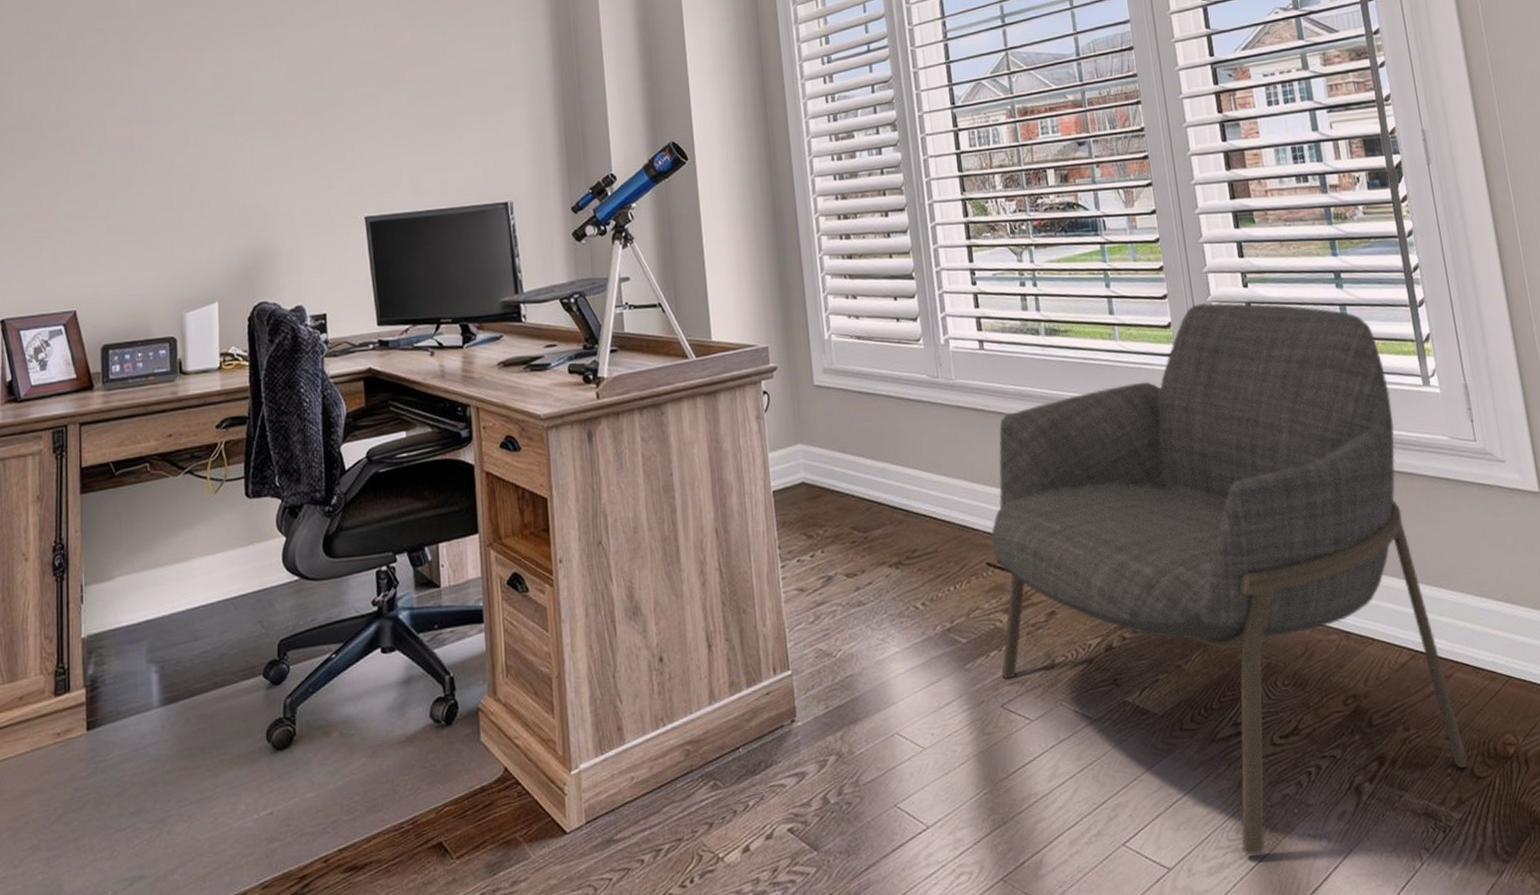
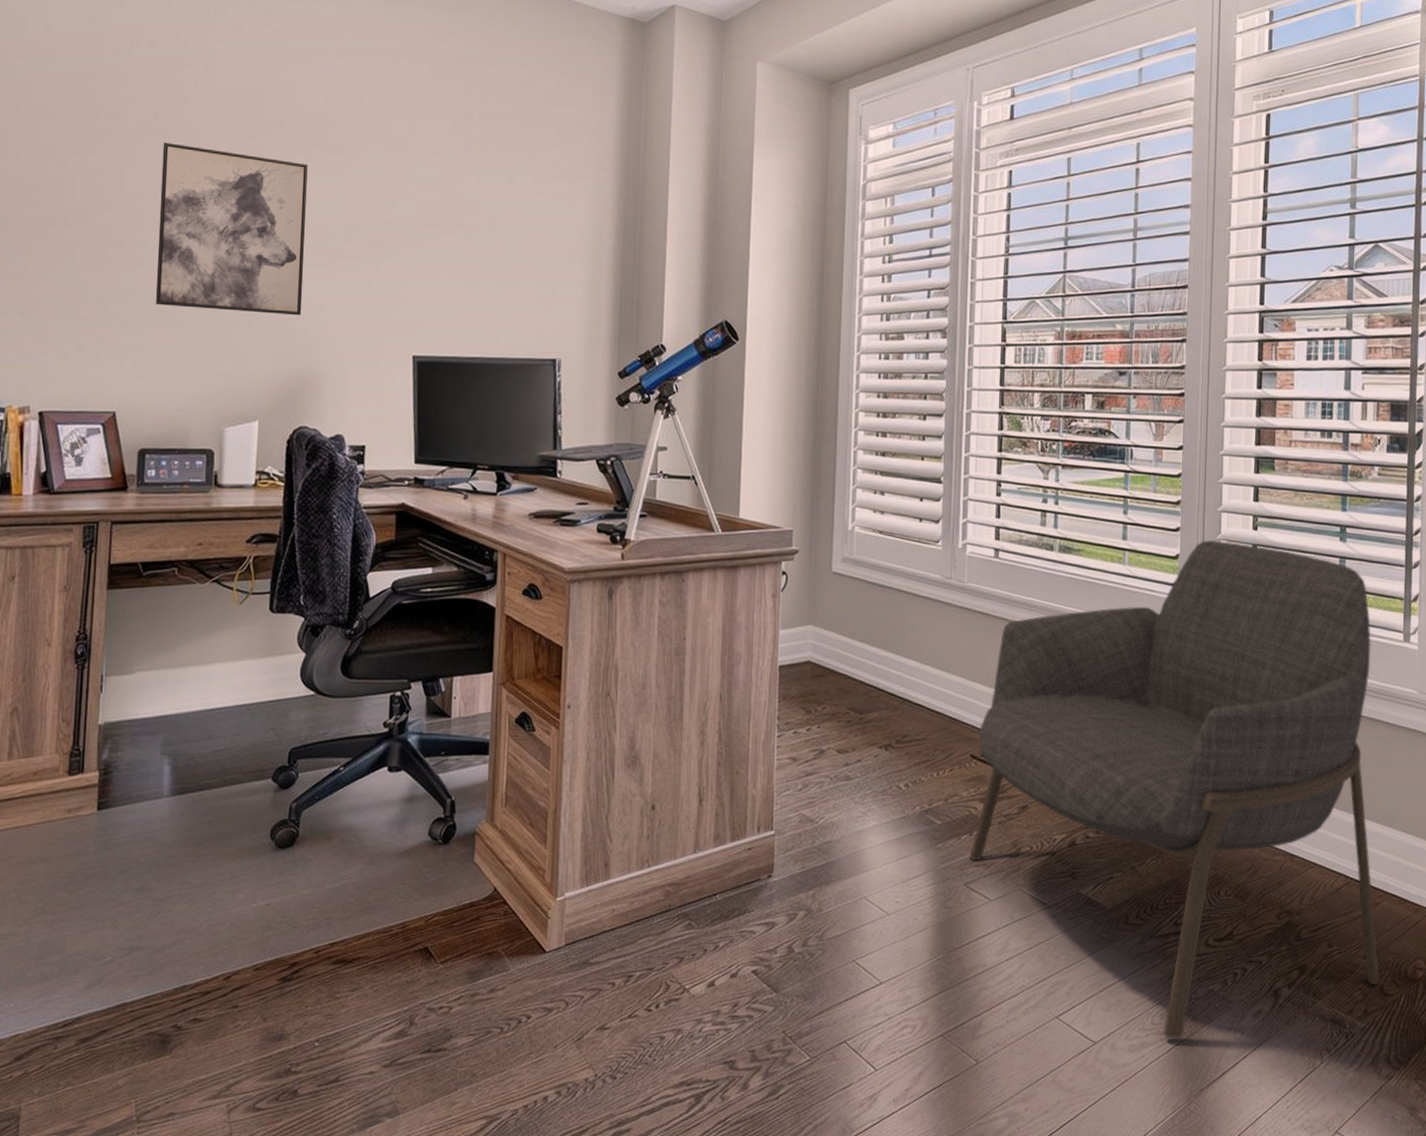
wall art: none [103,38,251,199] -> present [155,143,308,316]

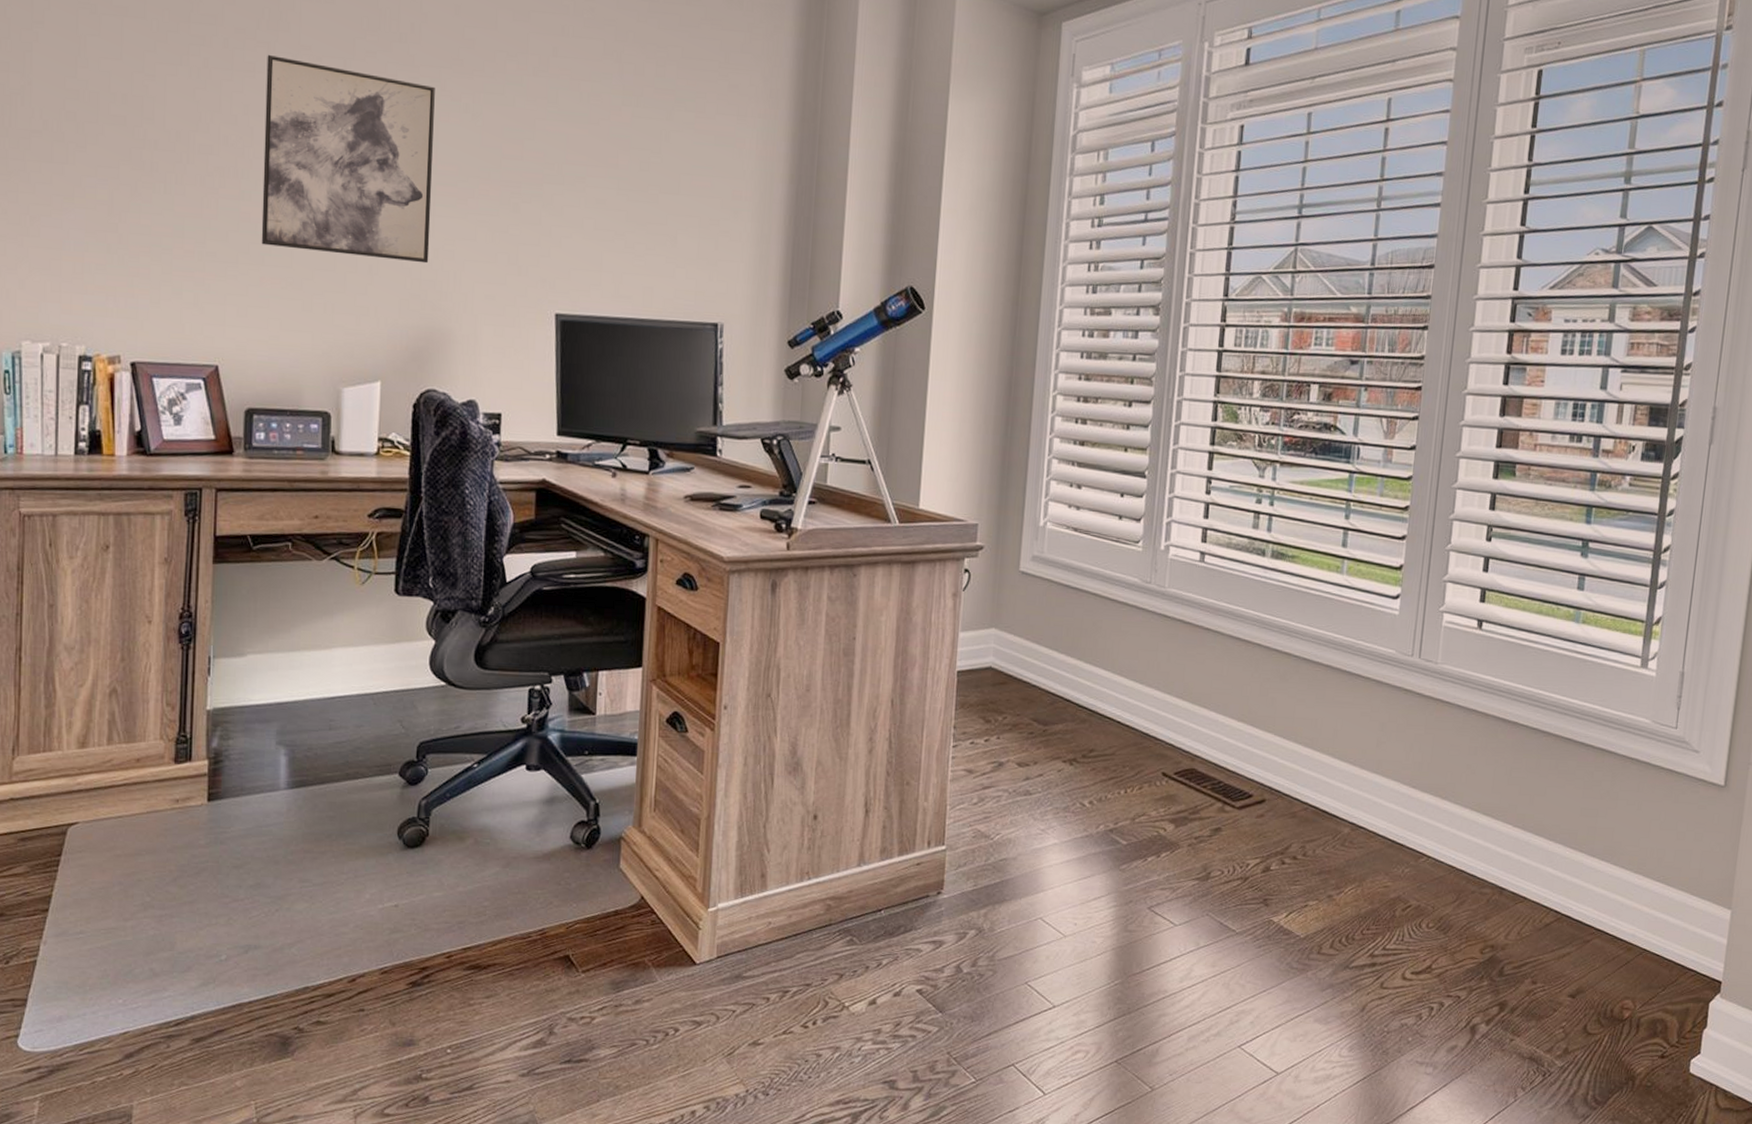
armchair: present [969,539,1379,1039] -> none [1154,550,1607,1072]

